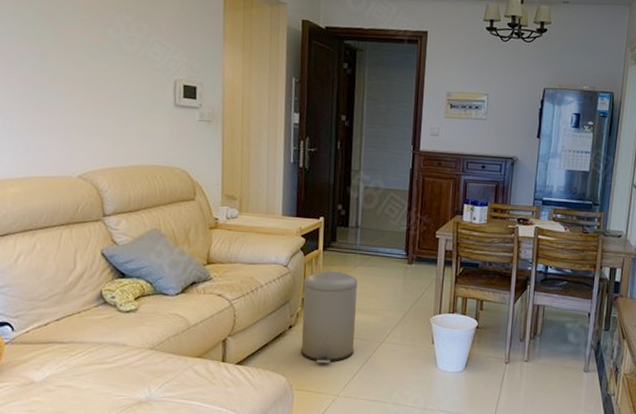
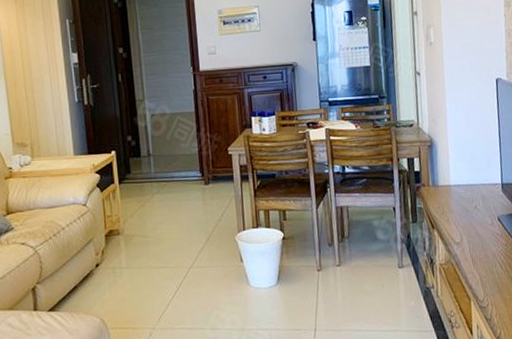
pedal bin: present [300,271,358,364] -> none [104,202,164,298]

